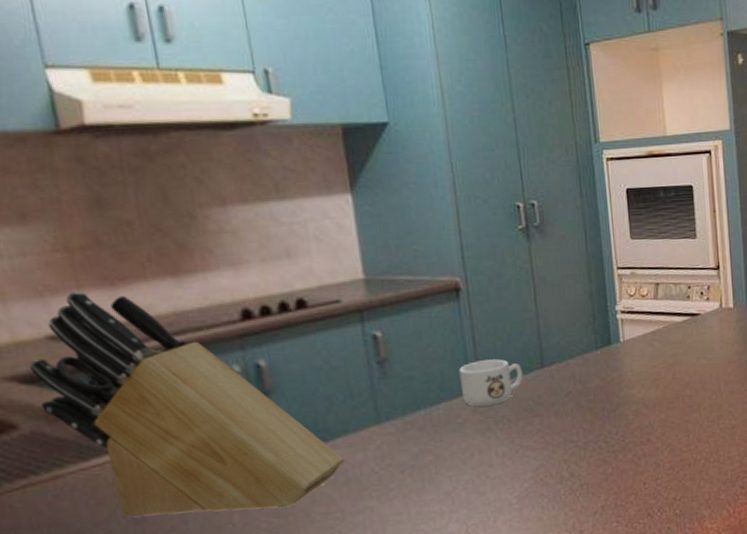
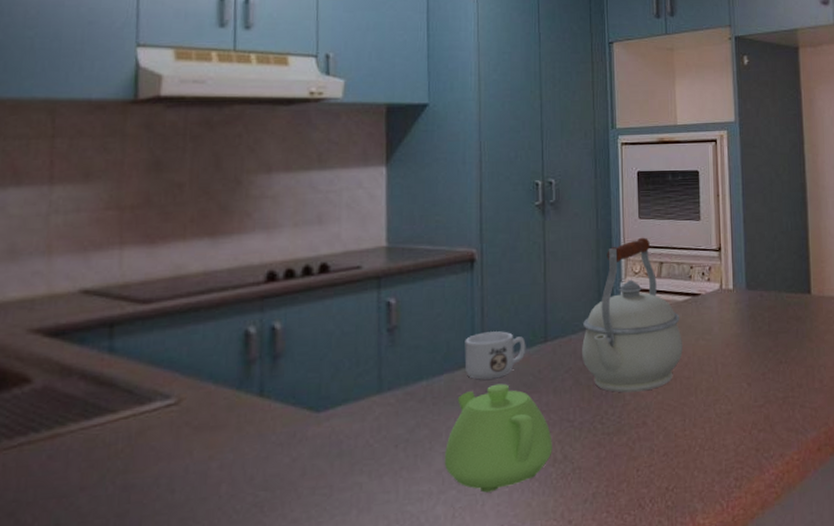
knife block: present [29,291,344,518] -> none [58,248,341,484]
teapot: none [451,409,559,510] -> present [444,383,552,493]
kettle: none [579,258,684,413] -> present [582,237,683,393]

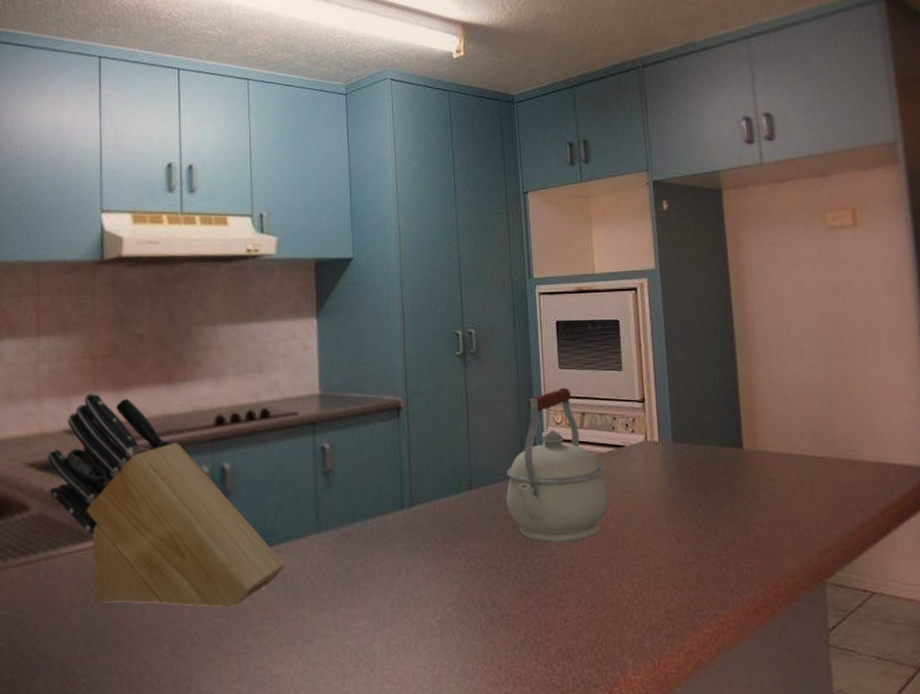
knife block: none [58,248,341,484] -> present [48,393,285,609]
teapot: present [444,383,552,493] -> none [378,528,481,633]
mug: present [464,331,526,380] -> none [394,477,452,524]

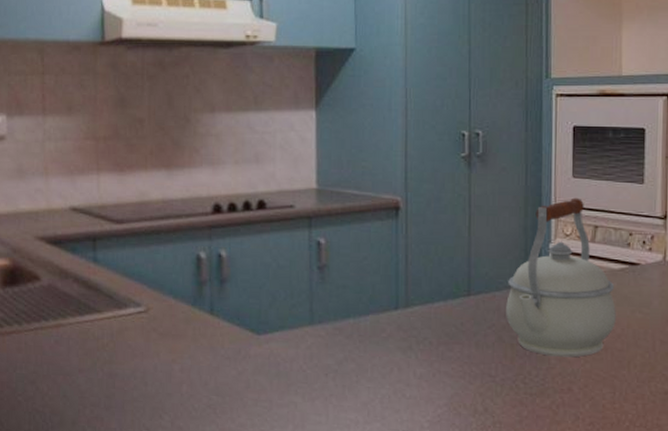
knife block: present [48,393,285,609] -> none [56,173,278,388]

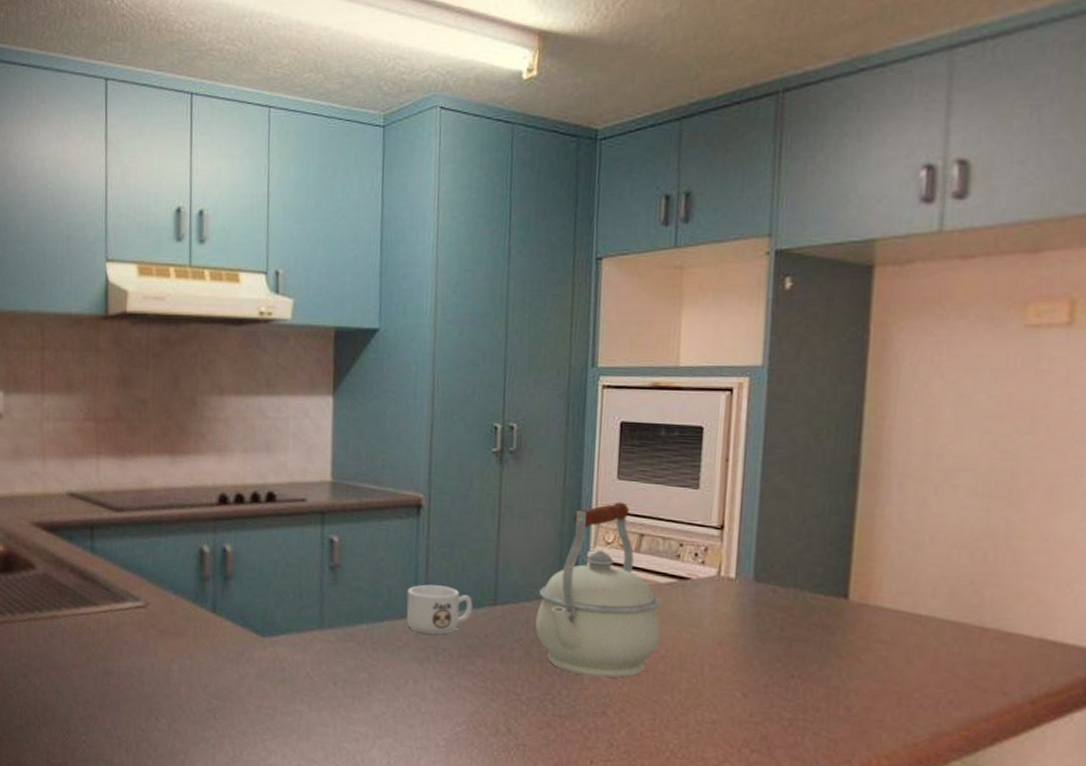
mug: none [389,279,449,325] -> present [406,584,473,635]

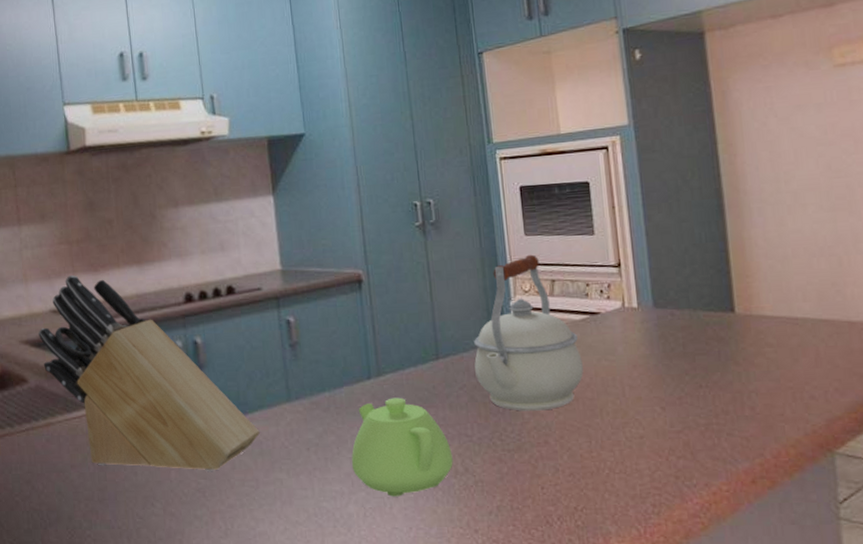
knife block: none [52,457,284,692] -> present [38,275,260,471]
teapot: none [381,640,496,749] -> present [351,397,453,497]
mug: present [406,584,473,635] -> none [360,348,419,393]

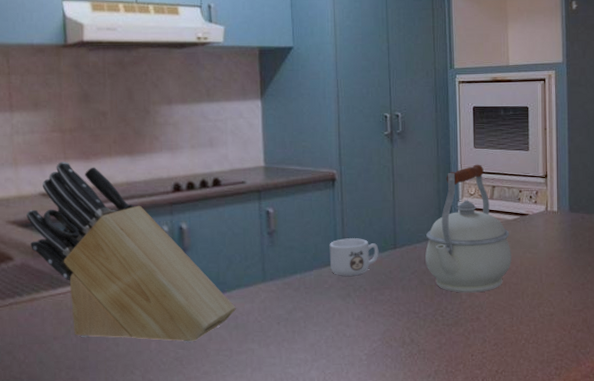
teapot: present [351,397,453,497] -> none [316,280,402,363]
mug: none [360,348,419,393] -> present [329,238,379,276]

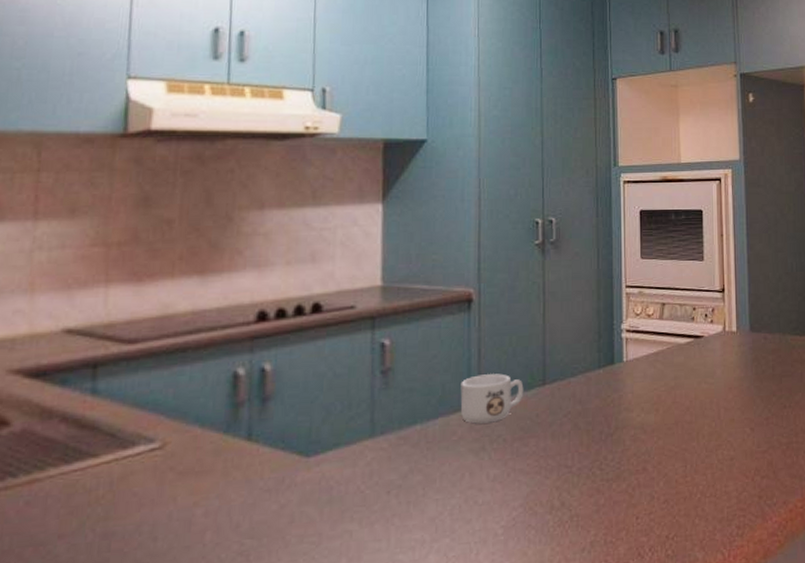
knife block: present [26,162,236,342] -> none [39,286,331,532]
kettle: present [425,164,511,293] -> none [581,277,684,438]

